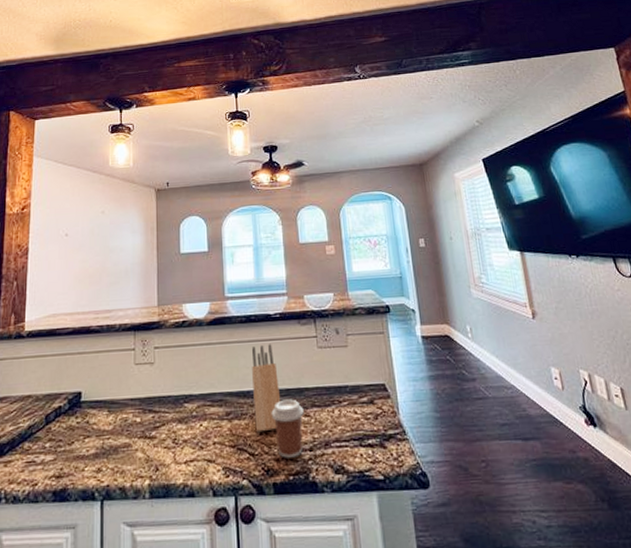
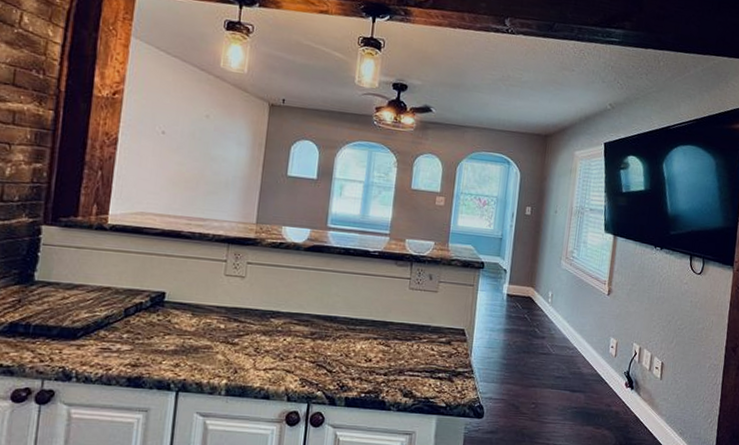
knife block: present [252,344,281,433] -> none [337,277,367,354]
coffee cup: present [271,399,304,458] -> none [354,329,386,379]

